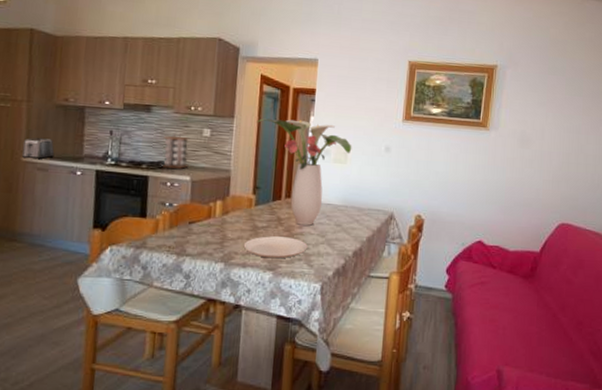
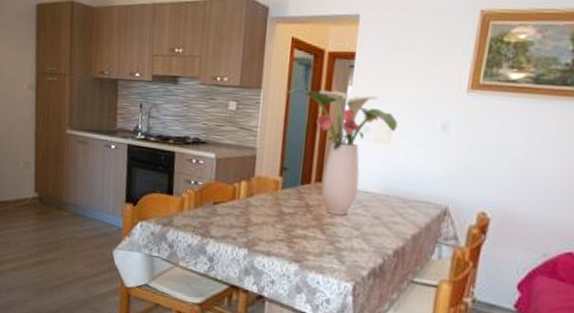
toaster: present [21,138,55,160] -> none [66,111,93,133]
spice rack: present [163,132,190,169] -> none [188,105,215,145]
plate: present [243,236,308,259] -> none [268,223,339,251]

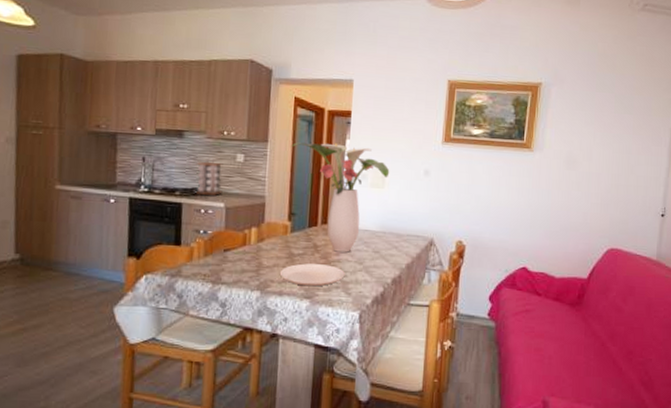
spice rack: none [188,105,215,145] -> present [196,157,223,195]
plate: none [268,223,339,251] -> present [279,263,345,287]

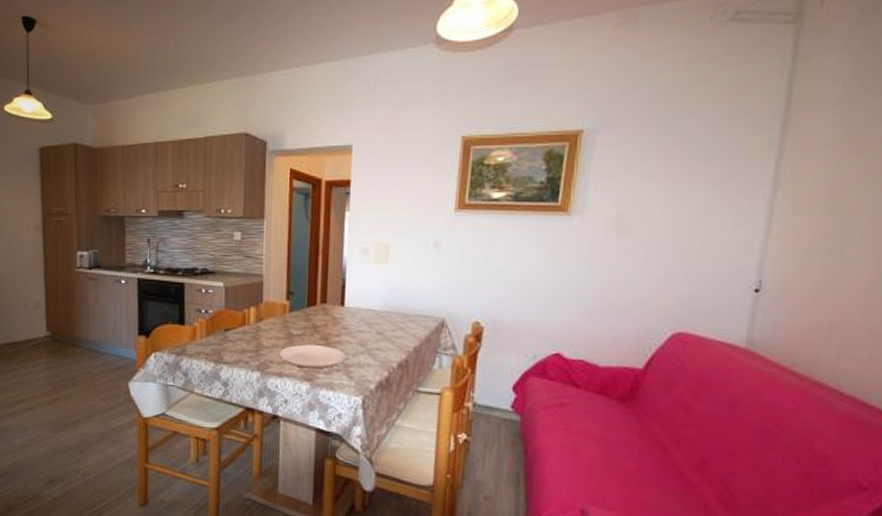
toaster: none [55,165,88,188] -> present [75,249,102,270]
spice rack: present [196,157,223,195] -> none [196,237,222,275]
flower arrangement: present [291,142,390,253] -> none [288,215,394,334]

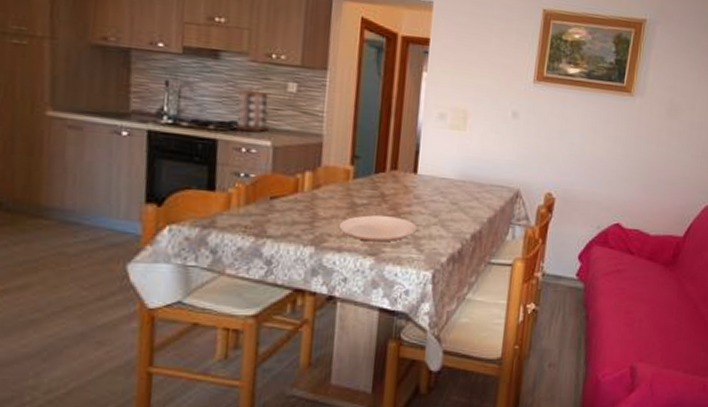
toaster: present [75,249,102,270] -> none [45,86,91,115]
spice rack: none [196,237,222,275] -> present [235,85,271,132]

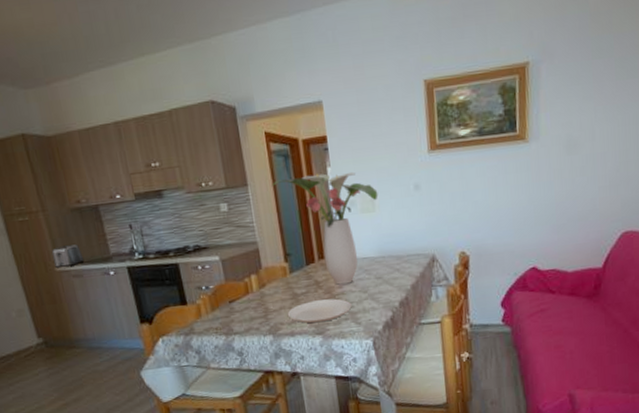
toaster: none [45,86,91,115] -> present [51,244,85,269]
spice rack: present [235,85,271,132] -> none [182,212,215,252]
flower arrangement: none [356,72,473,204] -> present [272,171,378,285]

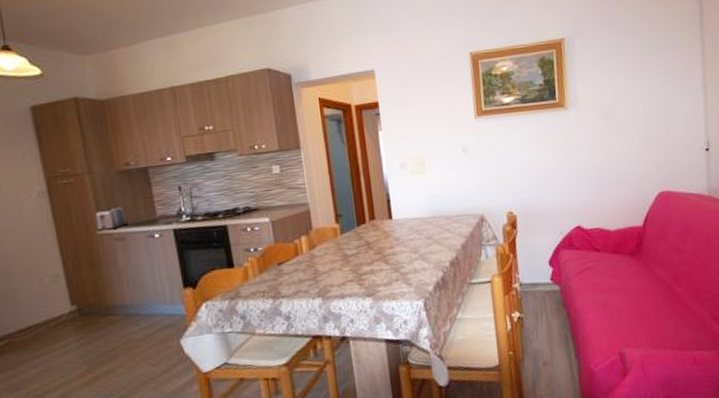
flower arrangement: present [272,171,378,285] -> none [324,135,428,245]
plate: present [287,298,352,324] -> none [337,259,403,285]

